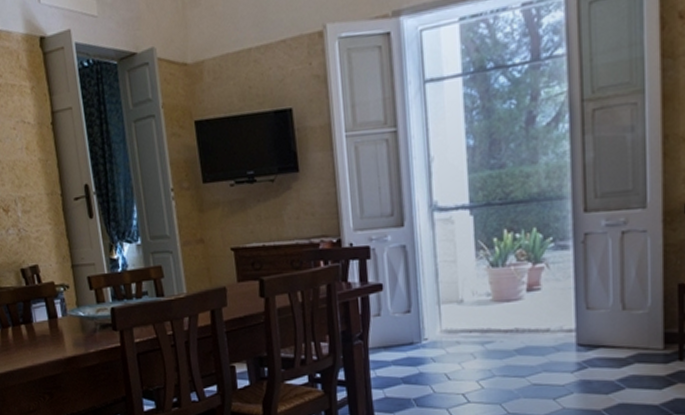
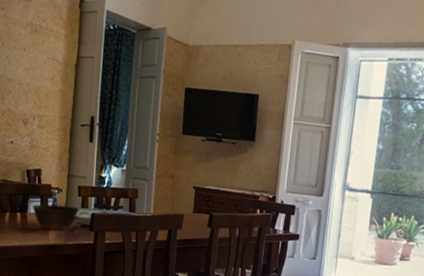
bowl: none [37,304,95,341] -> present [32,204,80,231]

